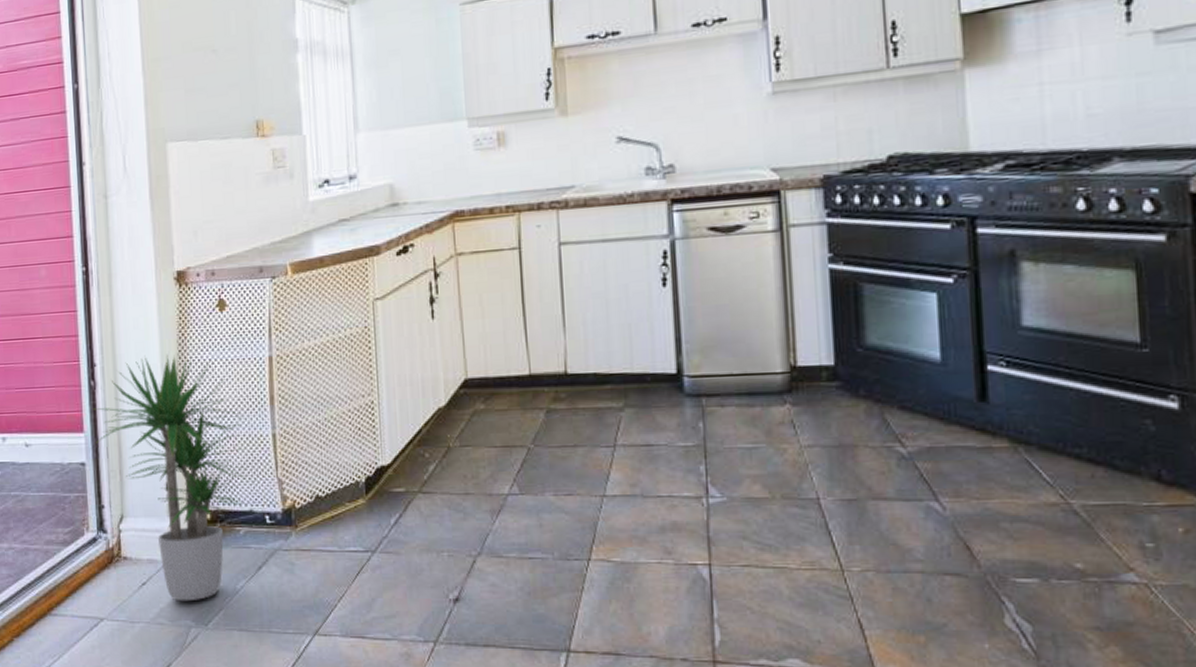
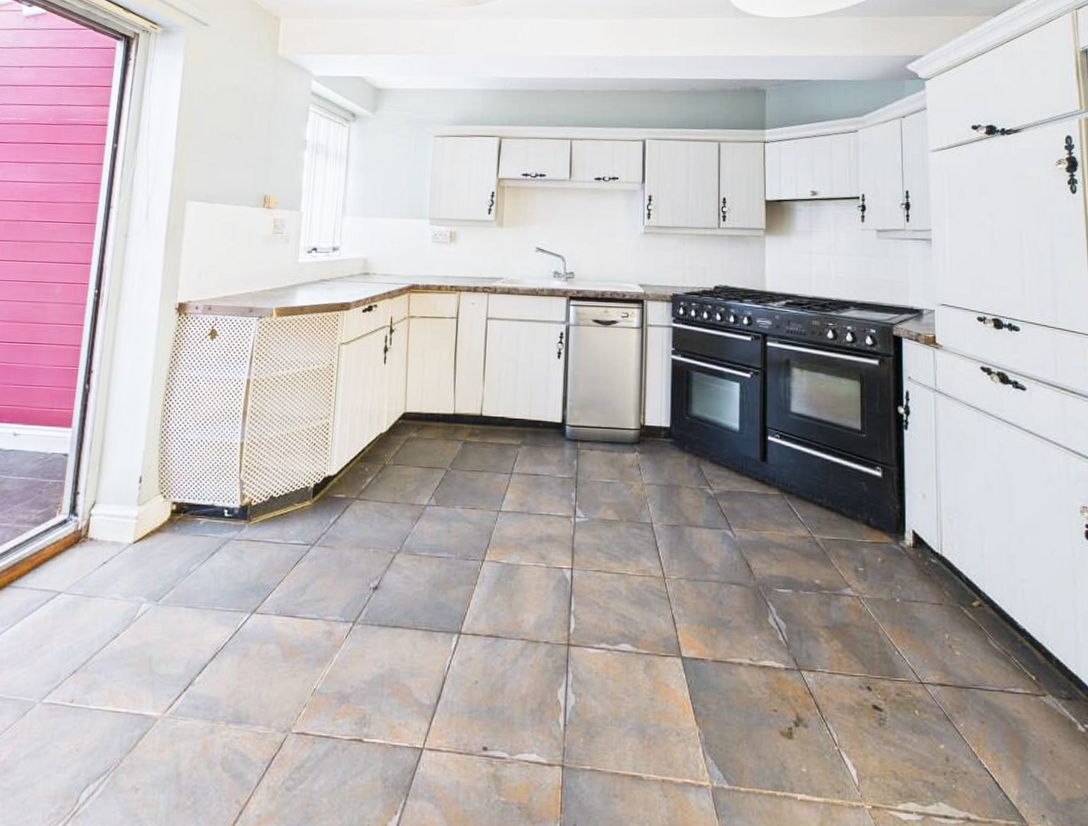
potted plant: present [93,354,247,602] -> none [81,368,216,580]

